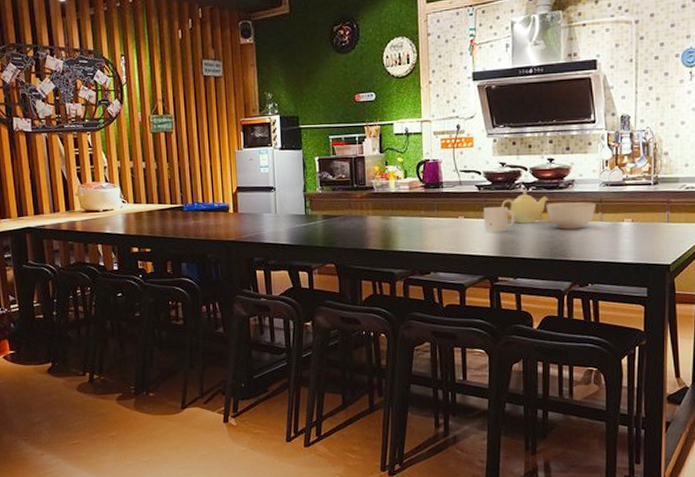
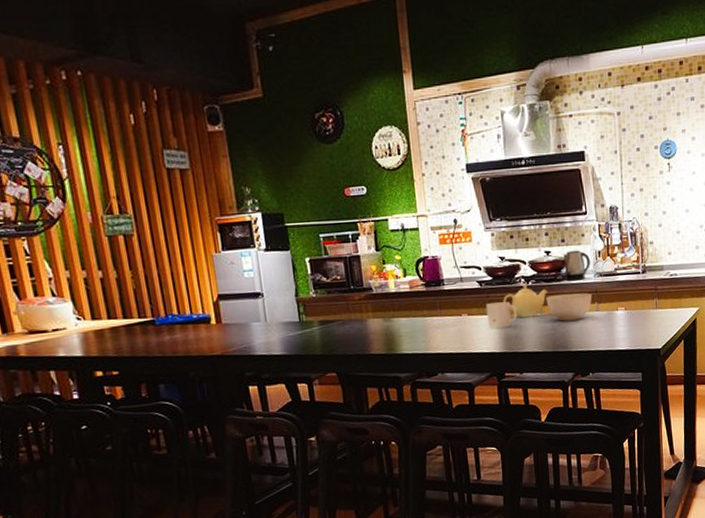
kettle: none [567,158,596,189] -> present [563,250,590,281]

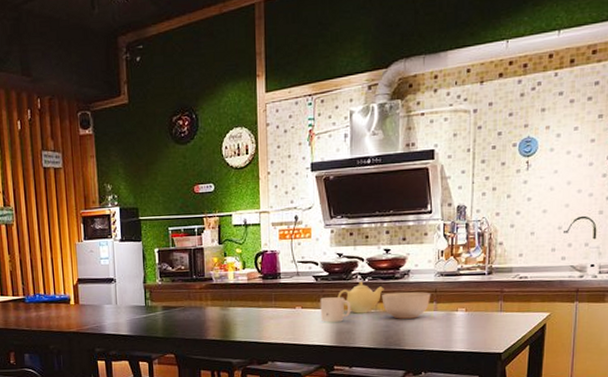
kettle: present [563,250,590,281] -> none [403,249,431,279]

